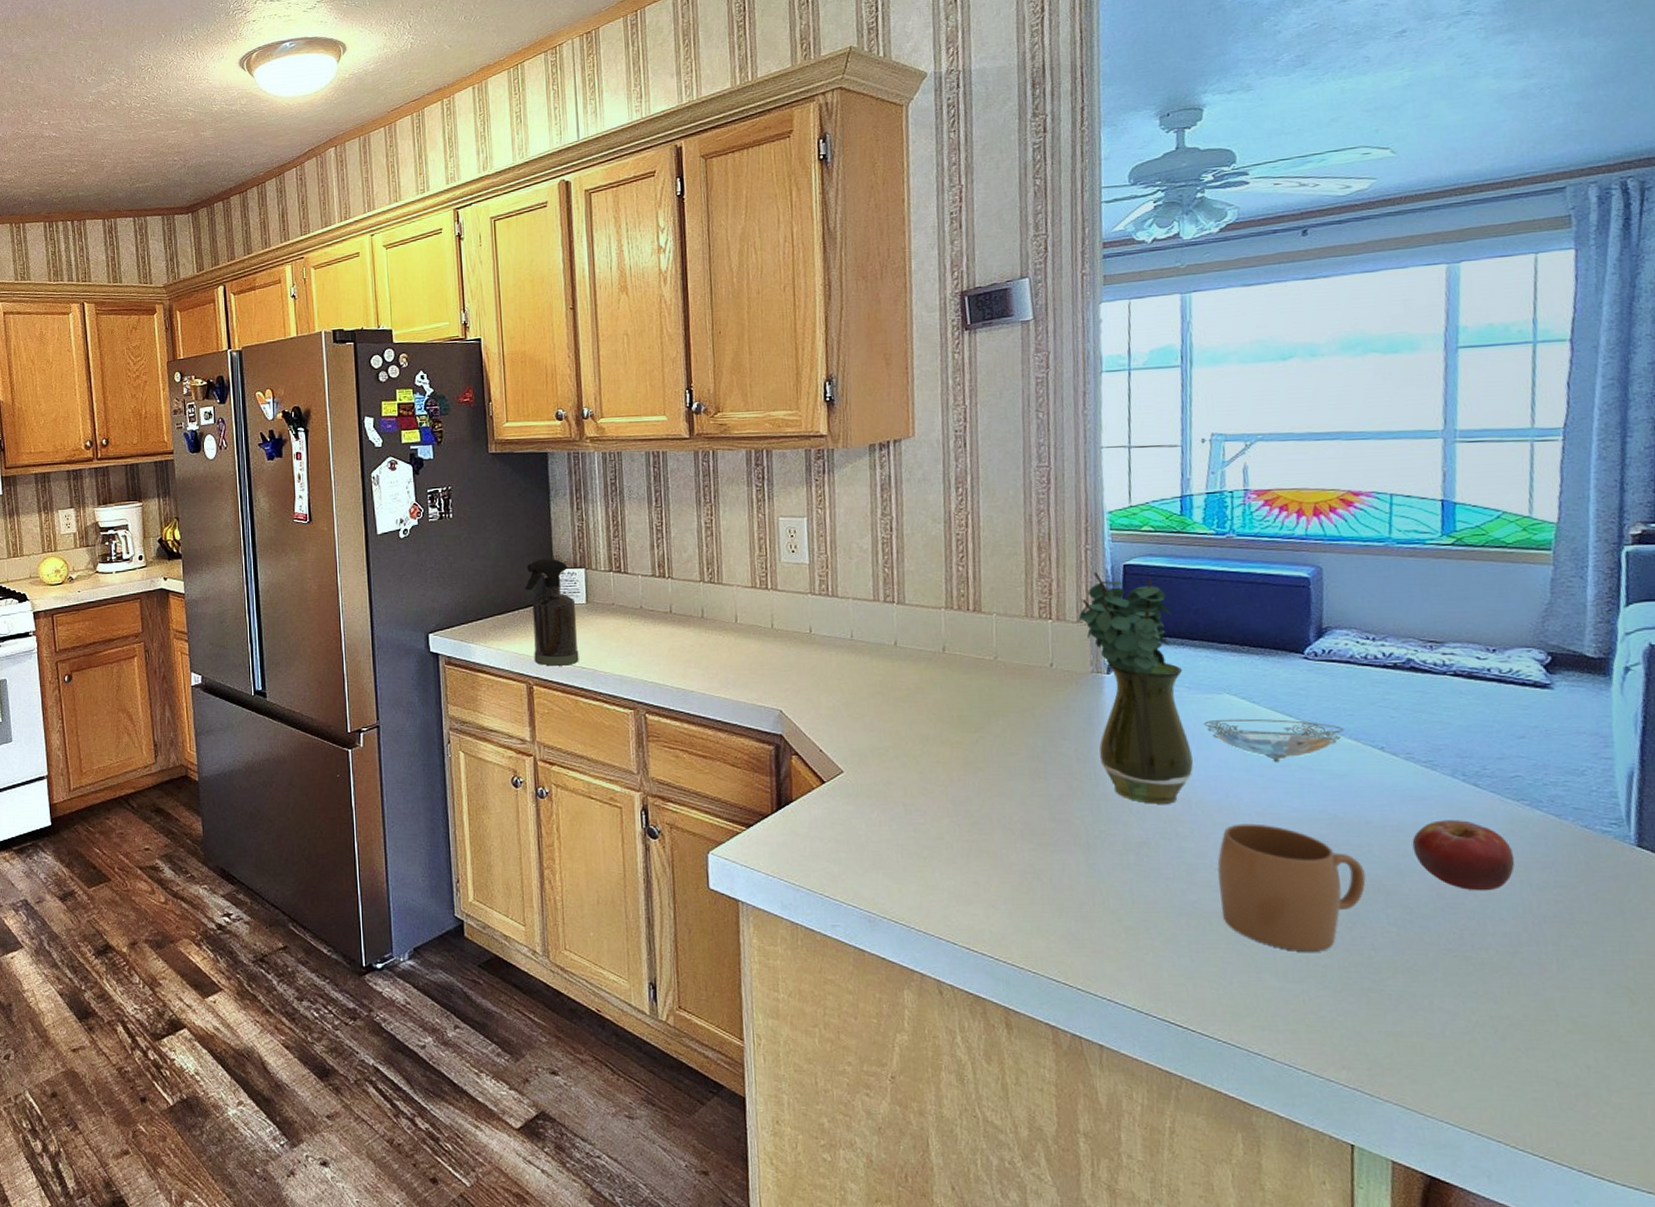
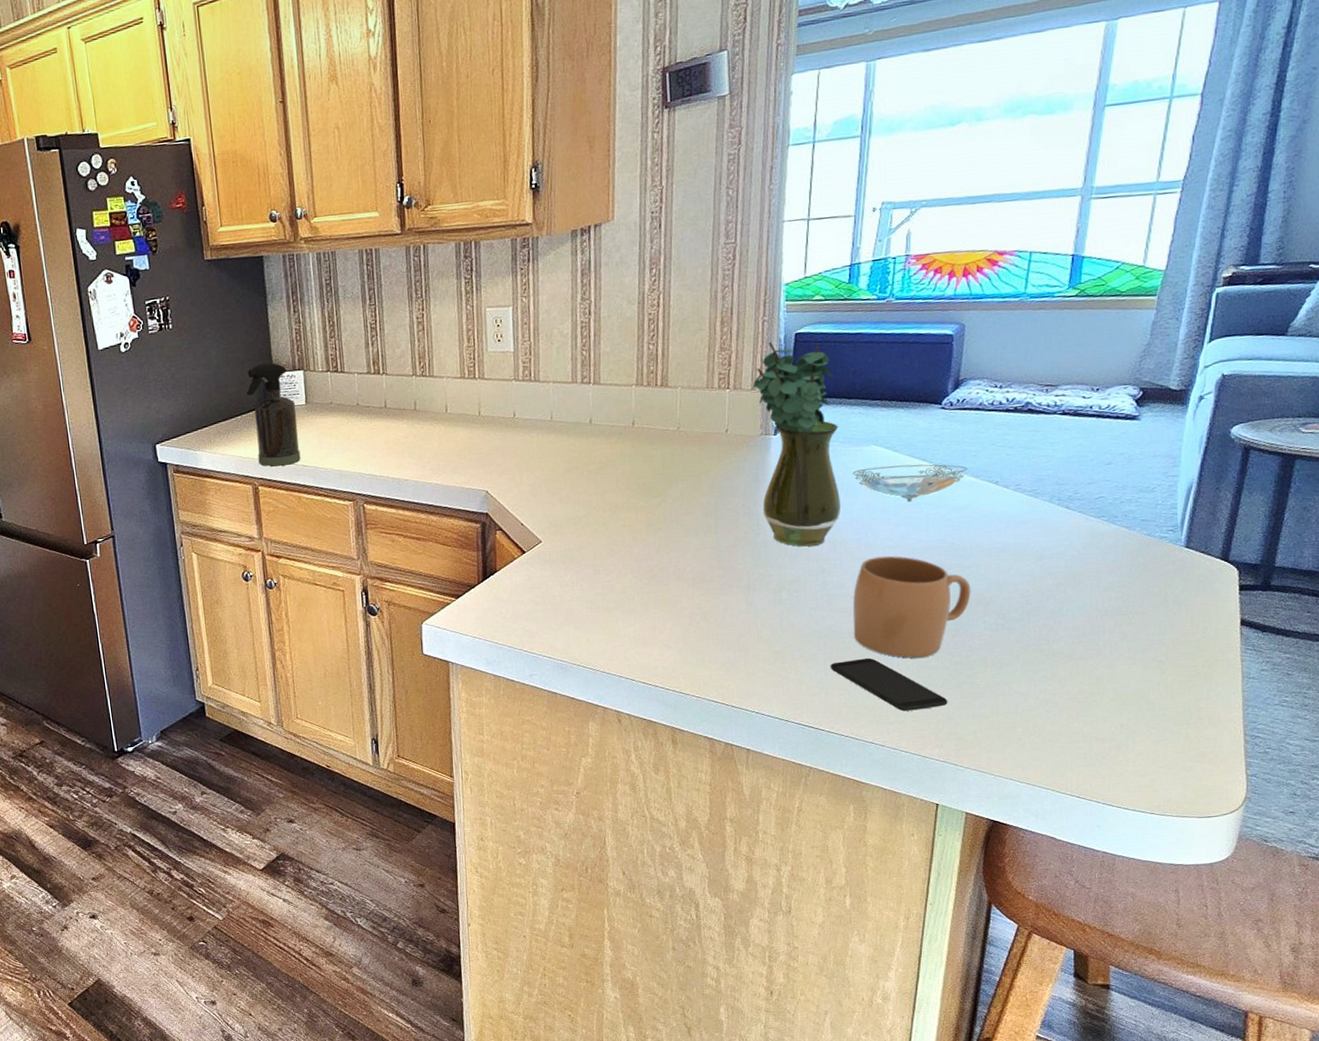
mobile phone: none [1196,945,1352,1019] -> present [830,657,948,712]
fruit: present [1412,820,1515,891] -> none [1011,538,1090,595]

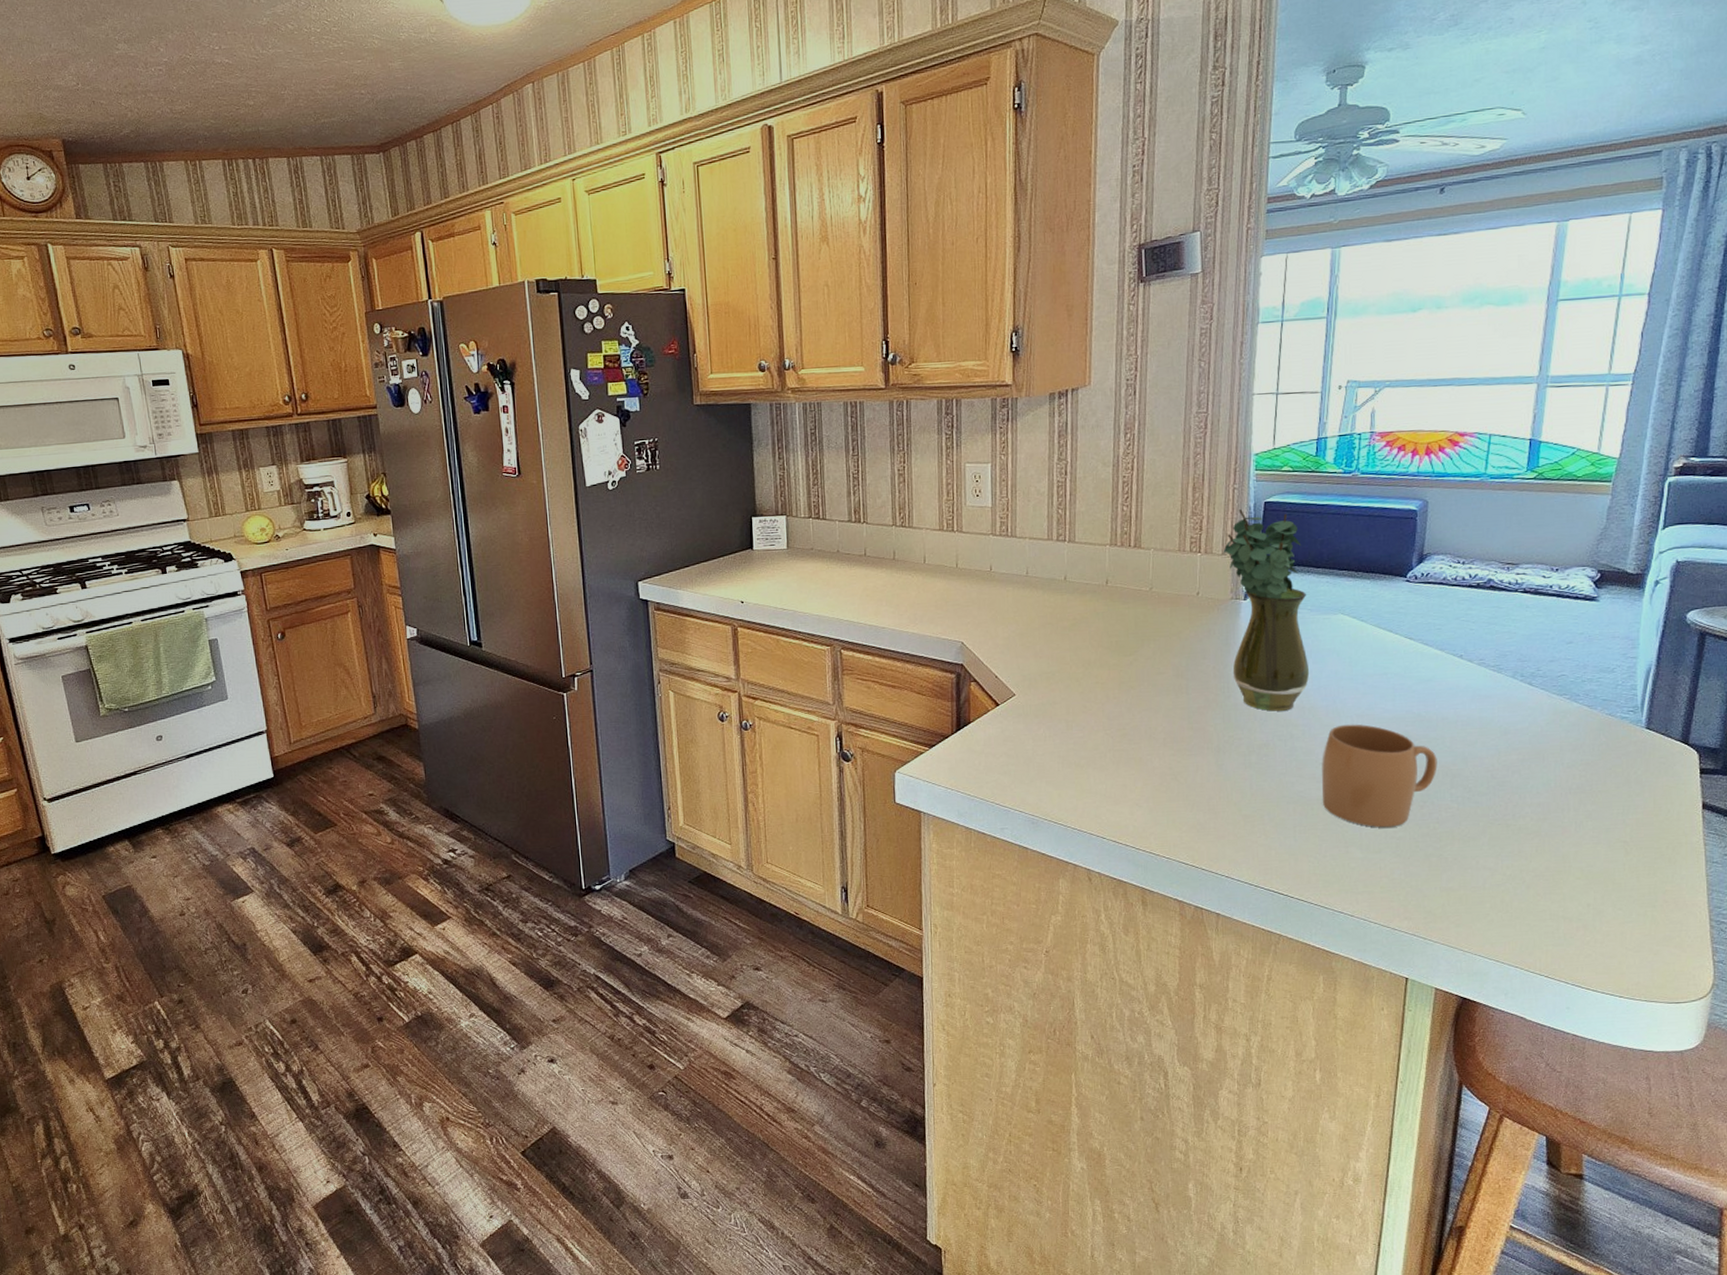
spray bottle: present [246,362,301,467] -> none [729,506,780,609]
mobile phone: present [830,657,948,712] -> none [1299,825,1416,882]
dish: present [852,464,968,502] -> none [1320,634,1433,672]

